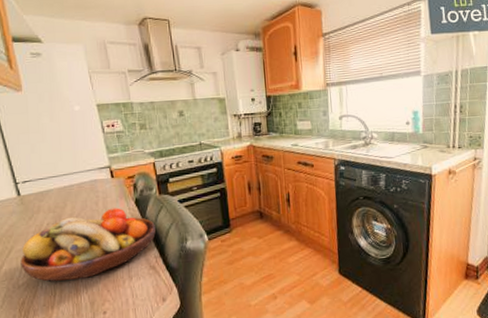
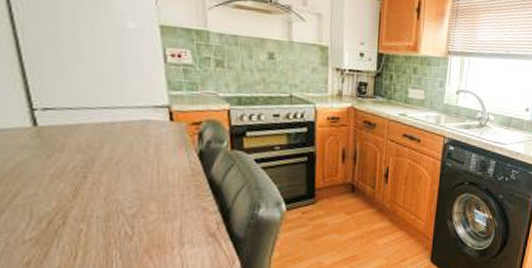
fruit bowl: present [20,208,156,282] -> none [29,158,221,241]

